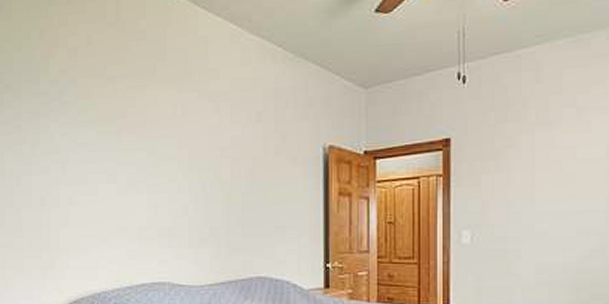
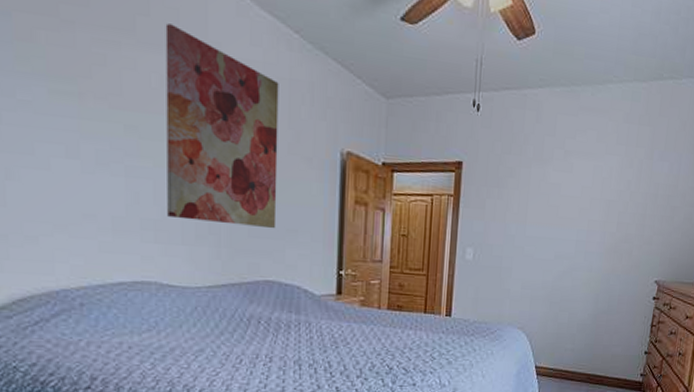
wall art: none [177,62,267,227] -> present [165,23,279,229]

